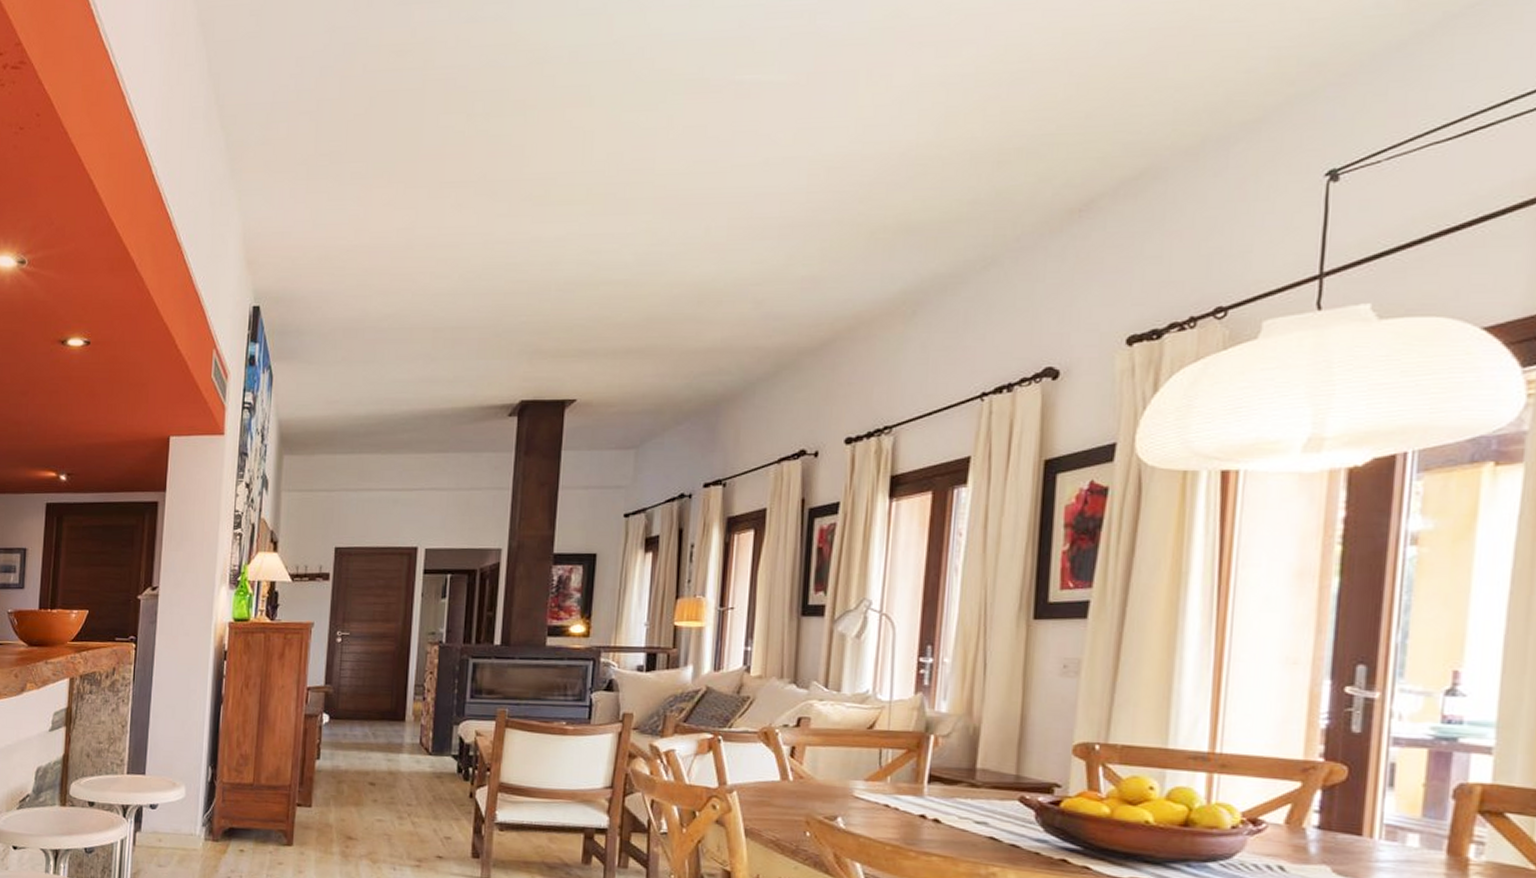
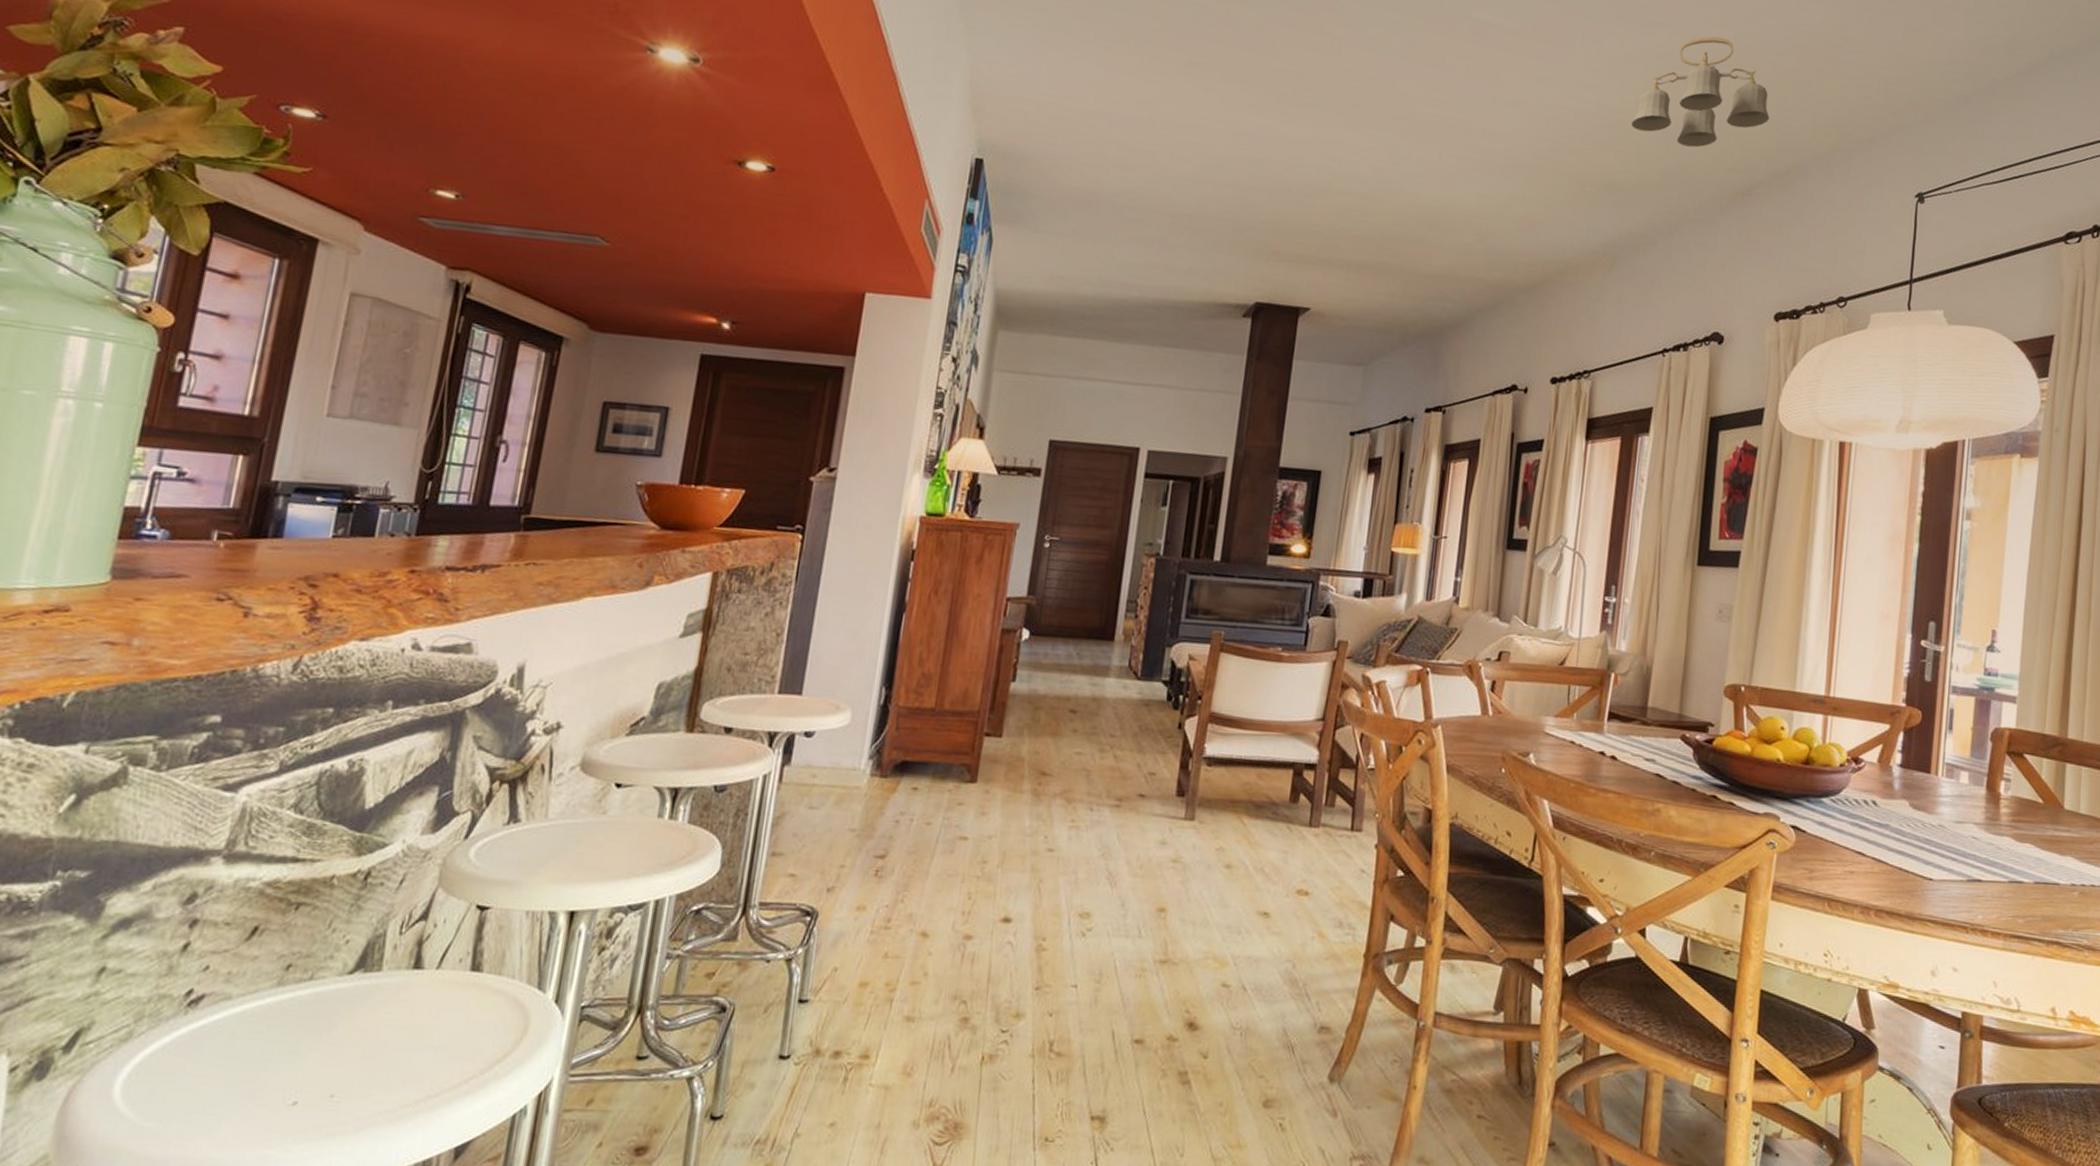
ceiling light fixture: none [932,40,1114,170] -> present [1631,36,1770,148]

